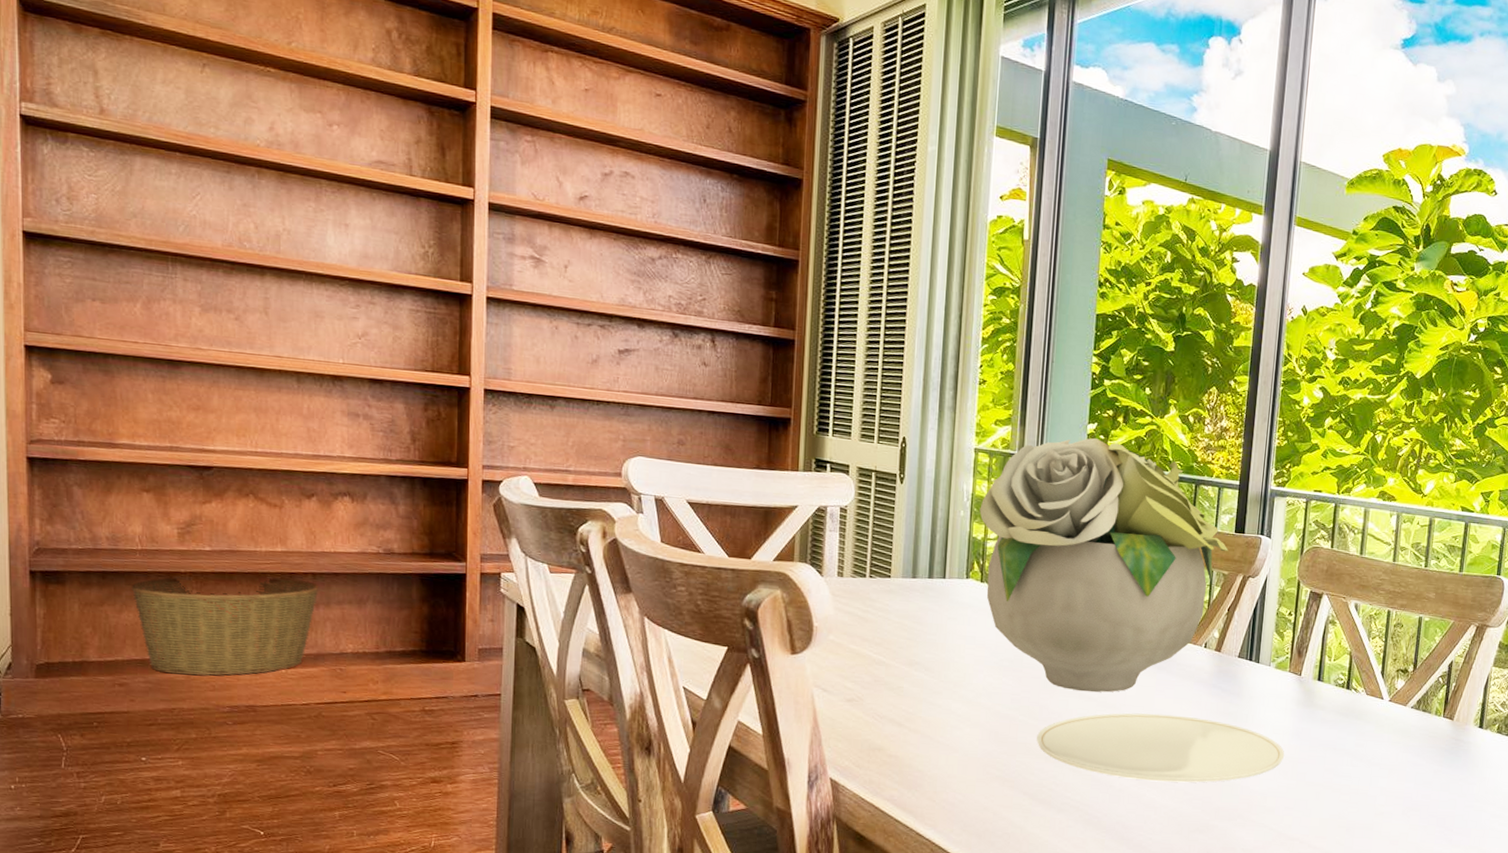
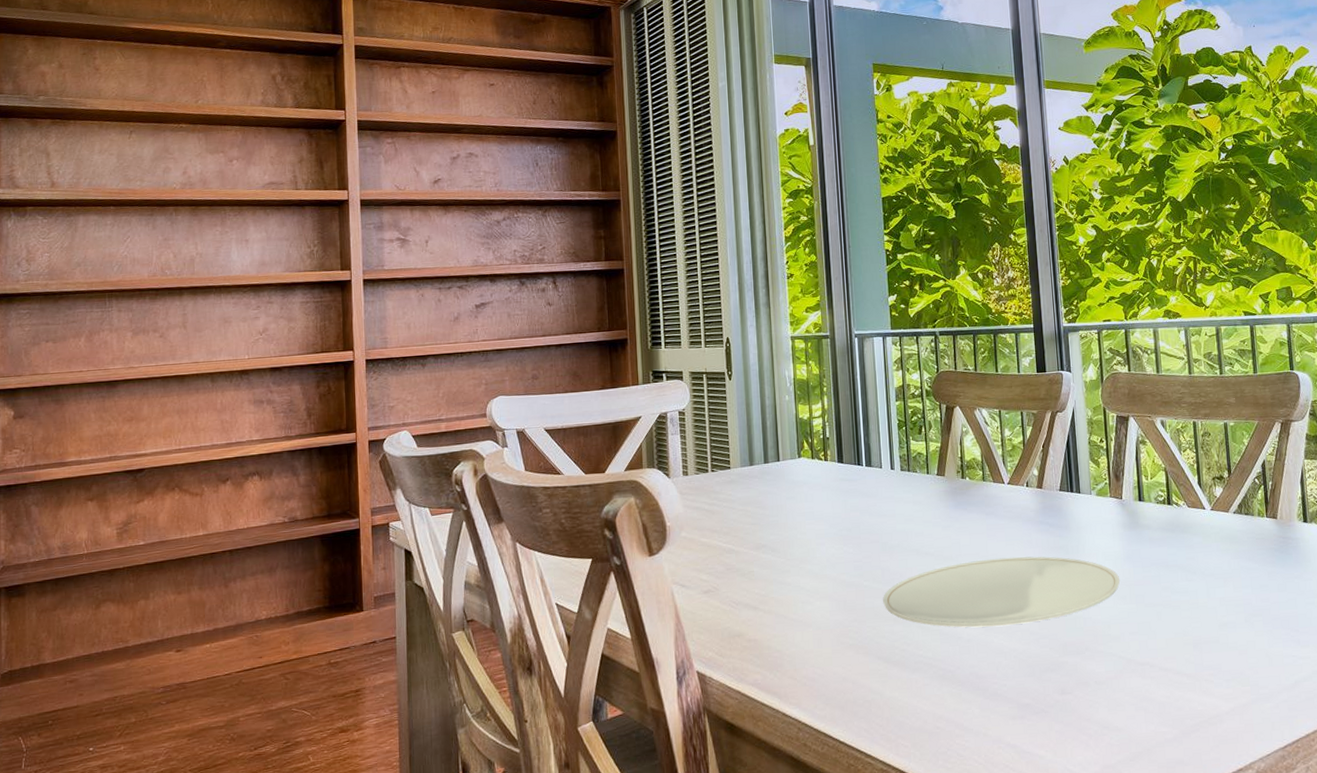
basket: present [131,577,319,676] -> none [79,558,236,664]
flower arrangement: present [979,437,1228,693] -> none [802,307,1034,549]

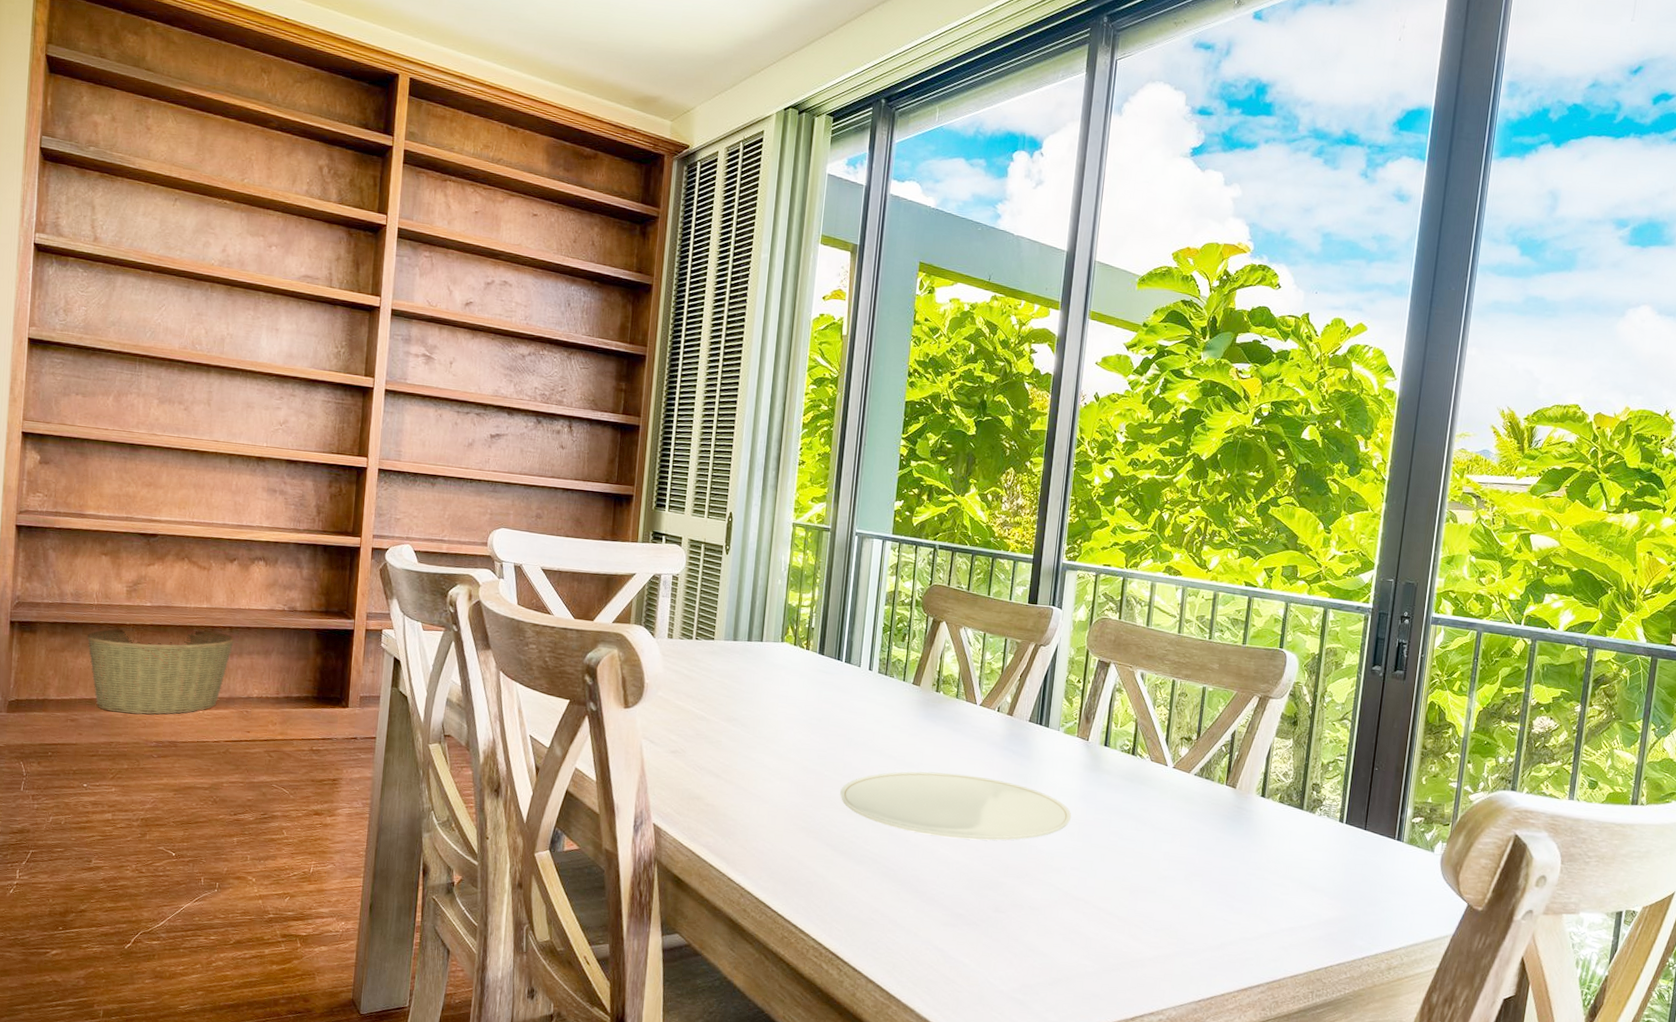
basket: none [79,558,236,664] -> present [86,628,235,715]

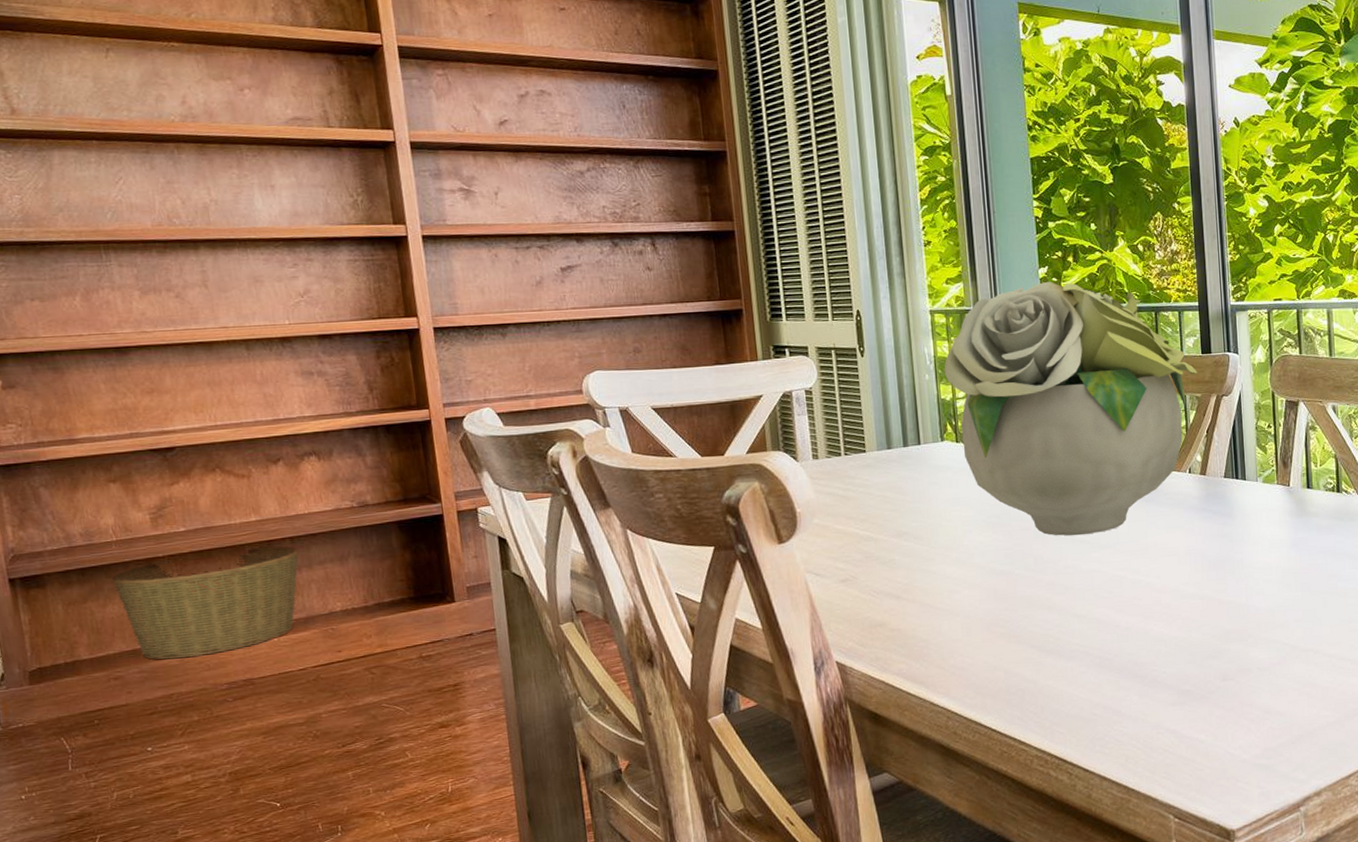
flower arrangement: none [795,514,1022,752] -> present [944,281,1198,536]
plate: present [840,771,1072,841] -> none [1036,544,1286,616]

